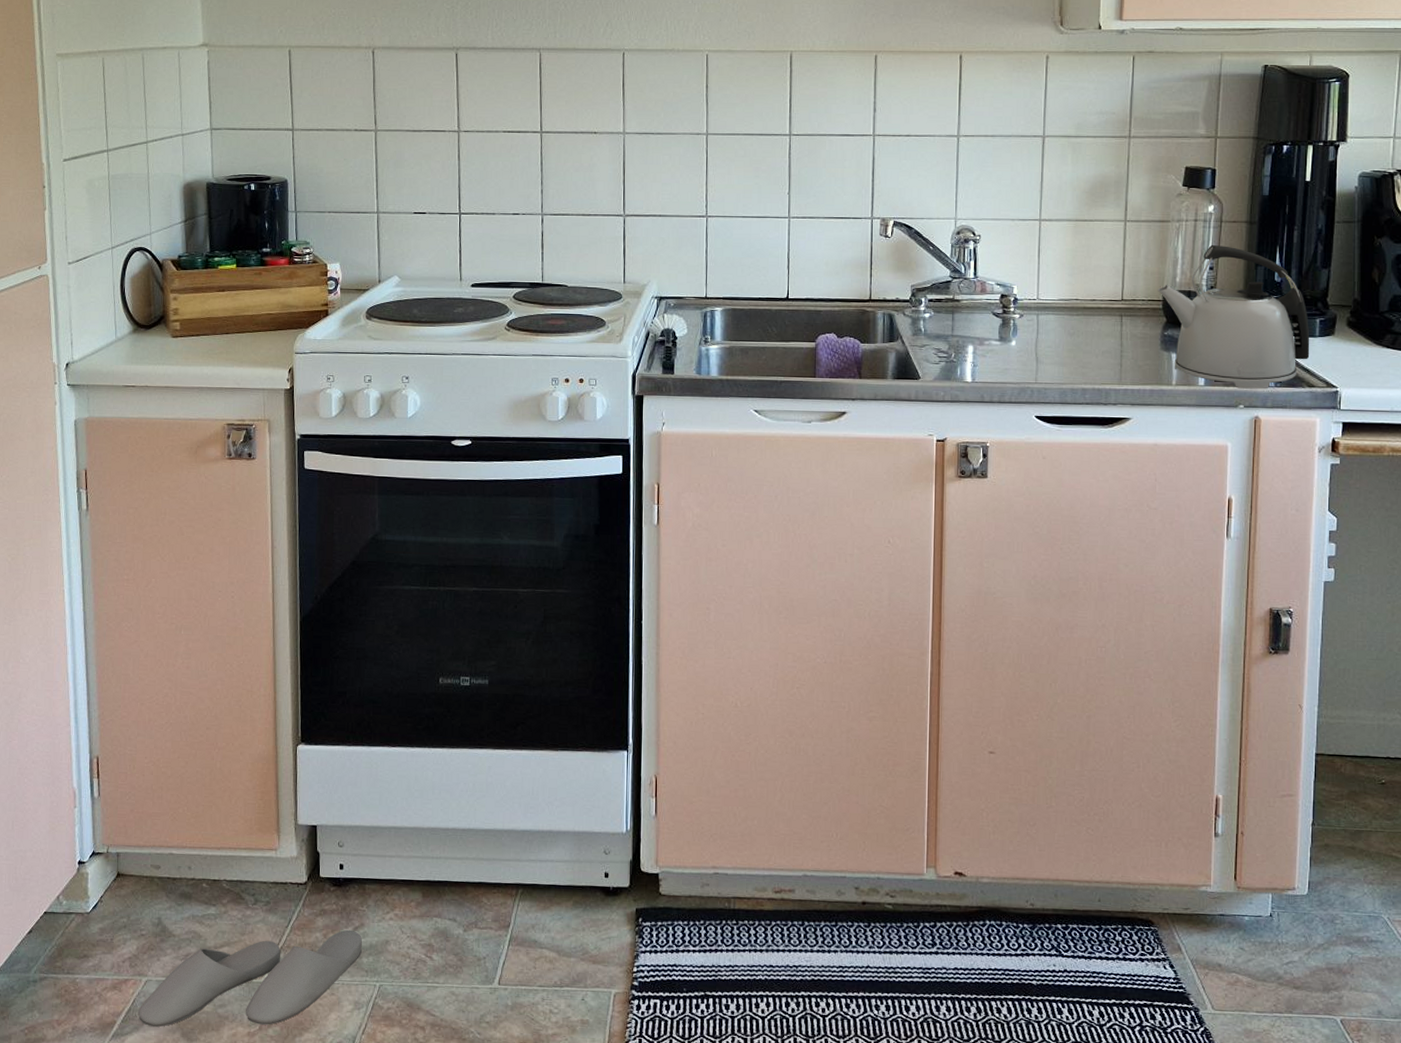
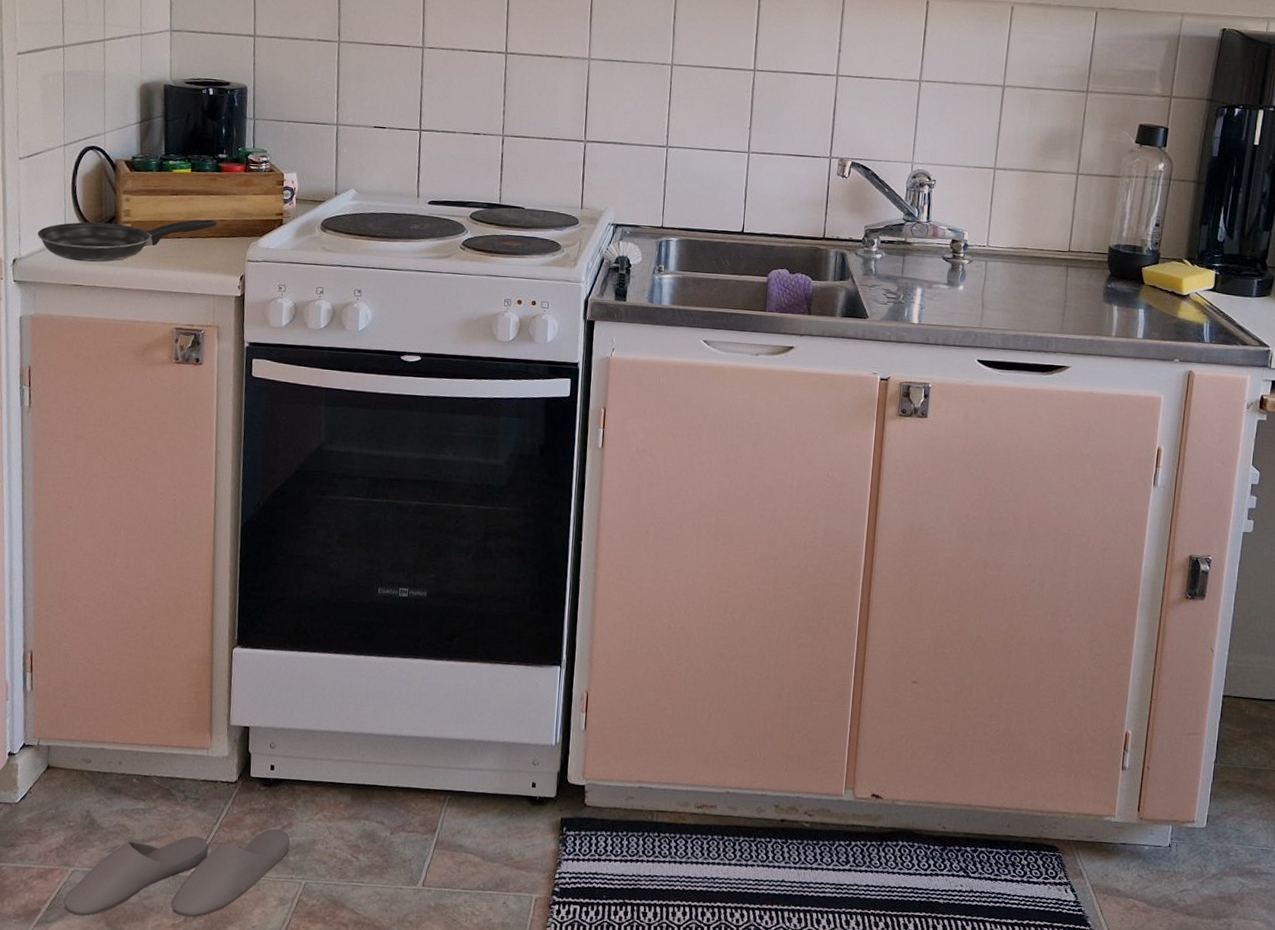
frying pan: none [88,314,265,363] -> present [37,219,218,263]
kettle: present [1157,244,1310,389] -> none [1104,201,1247,345]

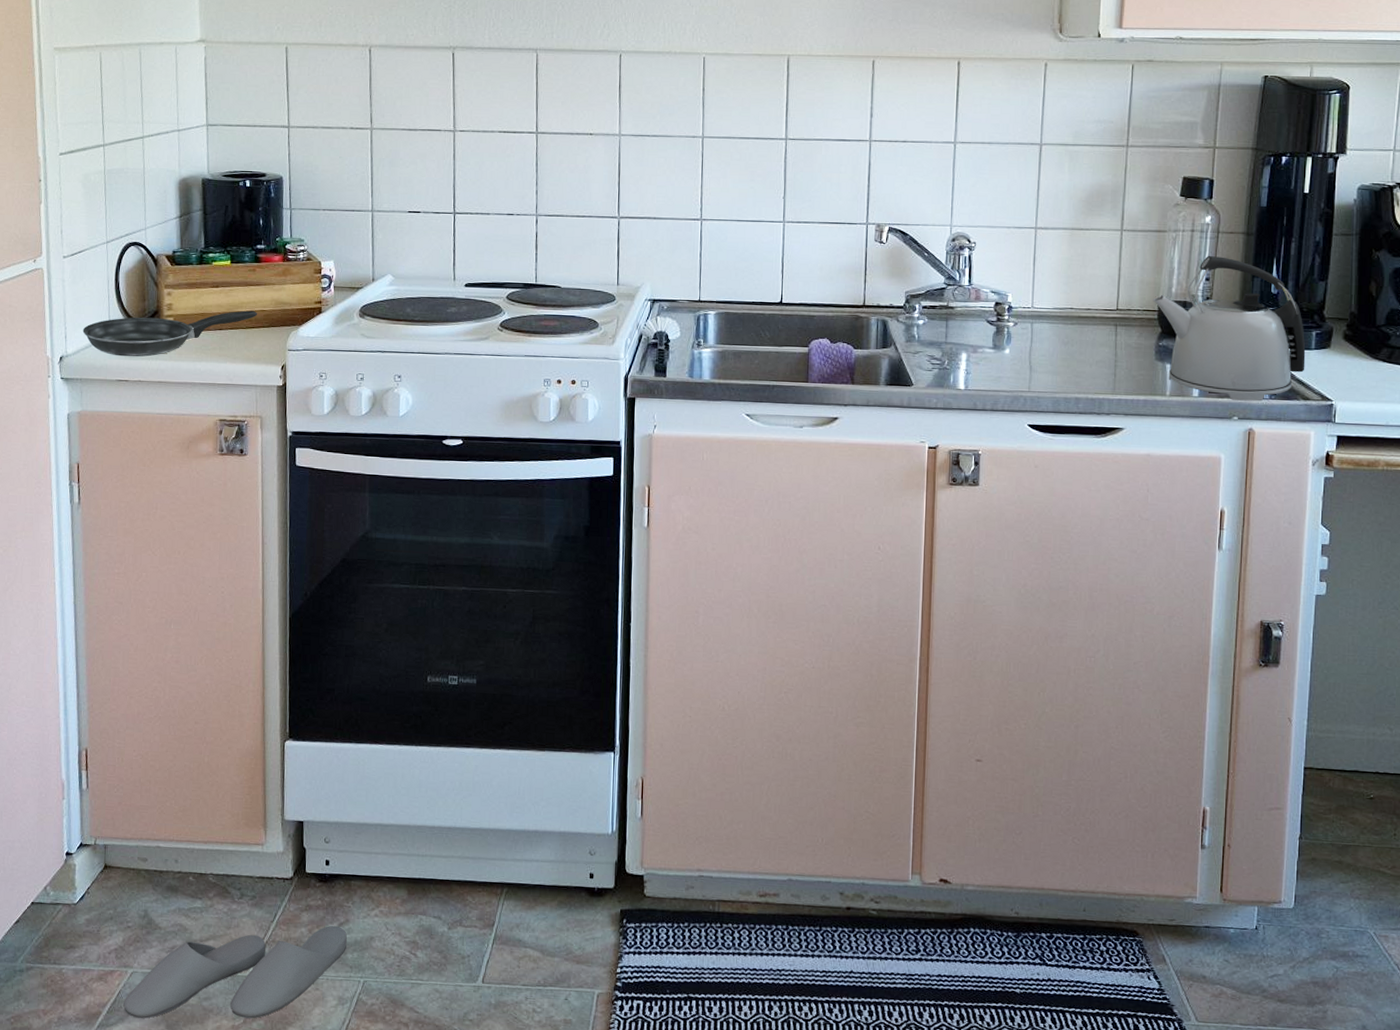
kettle: none [1104,201,1247,345] -> present [1153,255,1306,402]

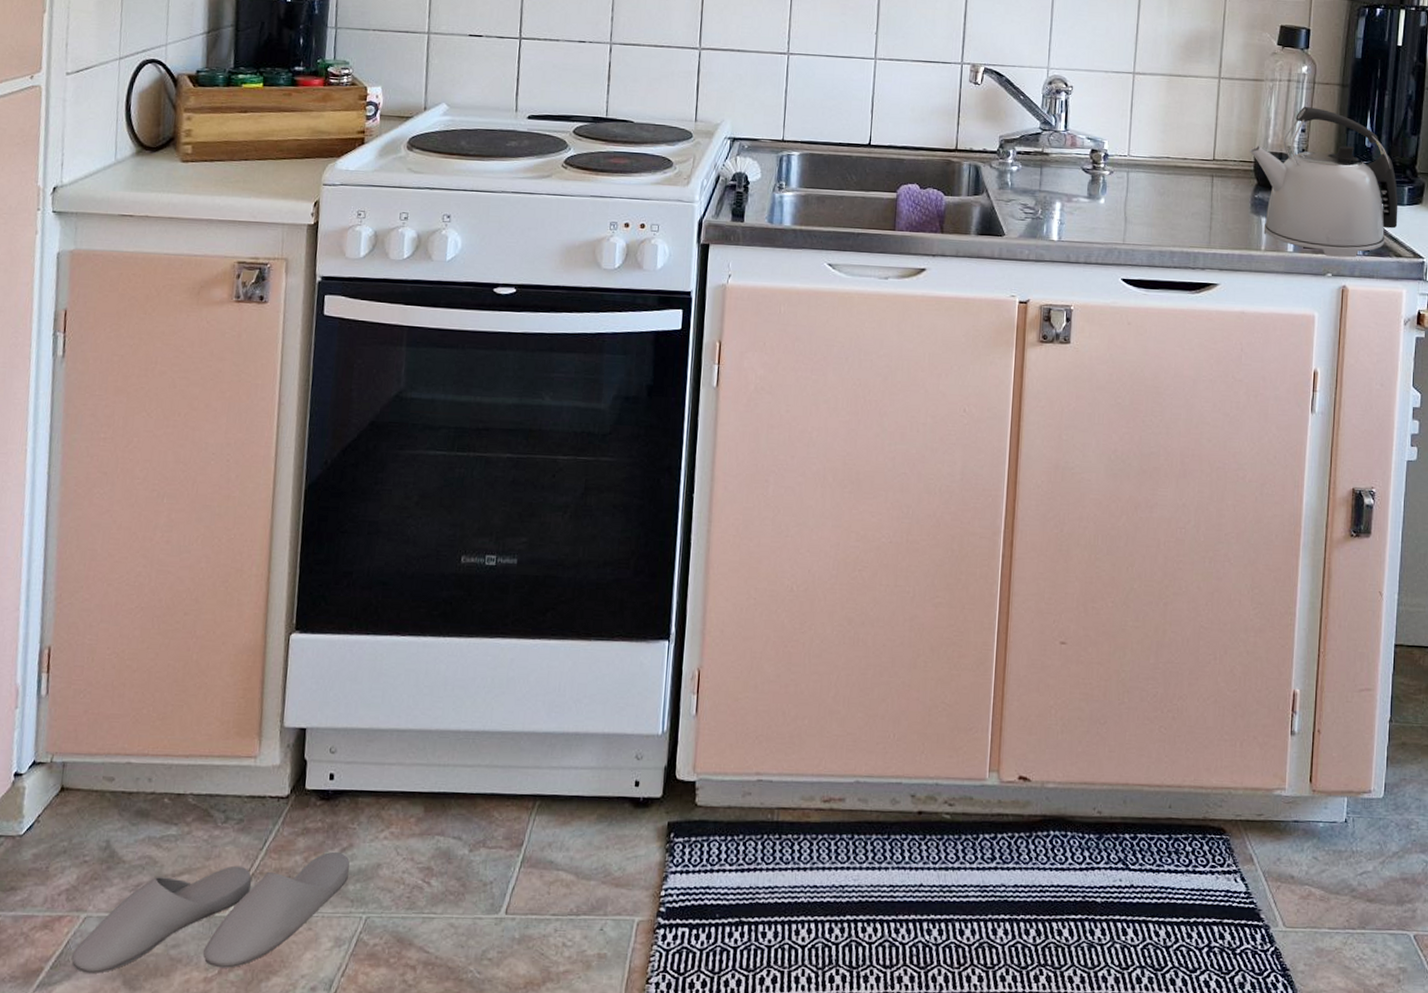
frying pan: present [82,310,258,357] -> none [83,139,291,189]

